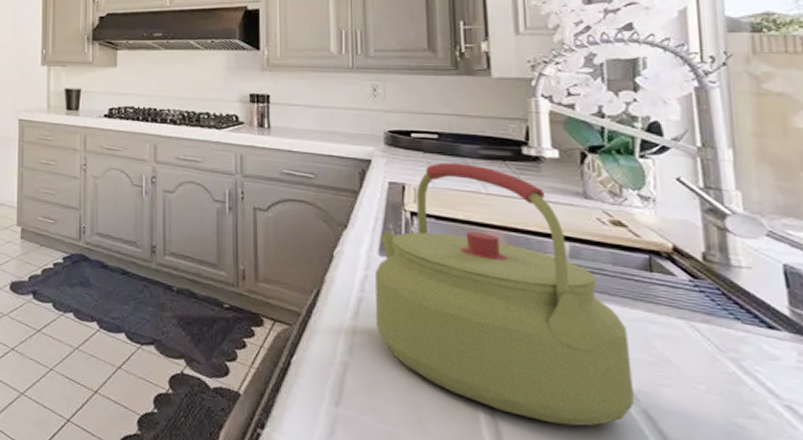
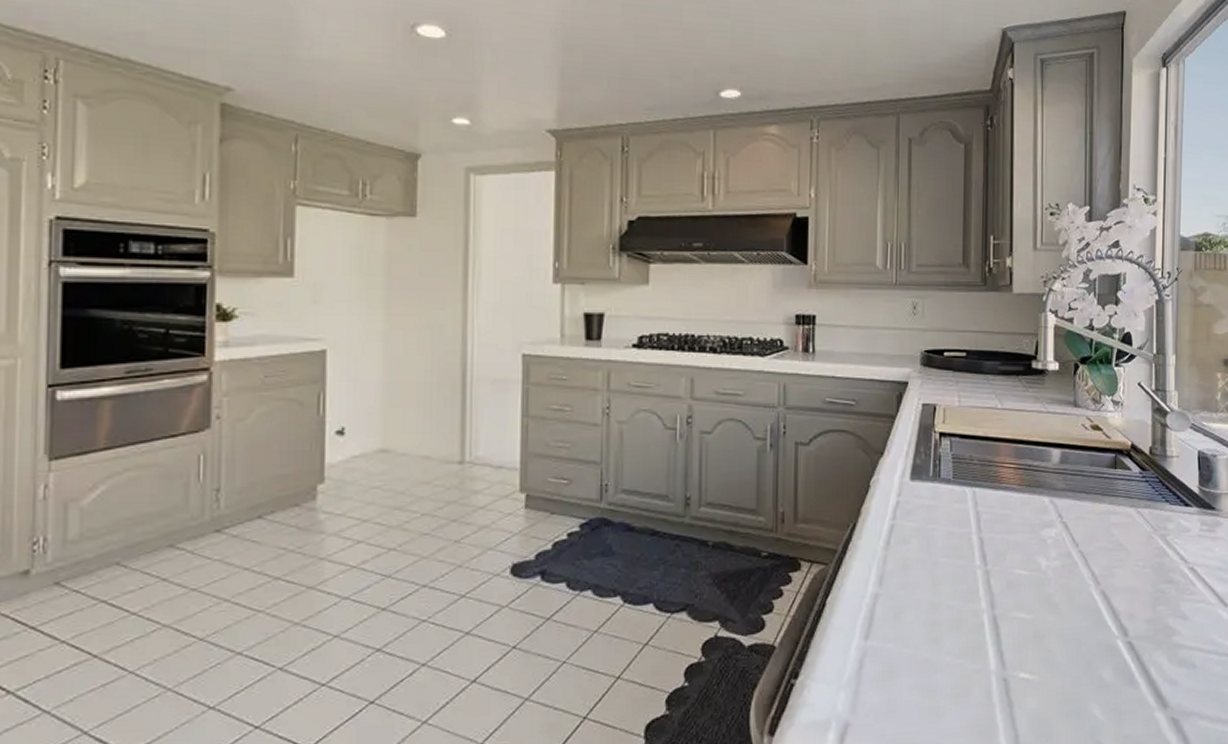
kettle: present [375,162,634,427] -> none [904,380,1097,617]

